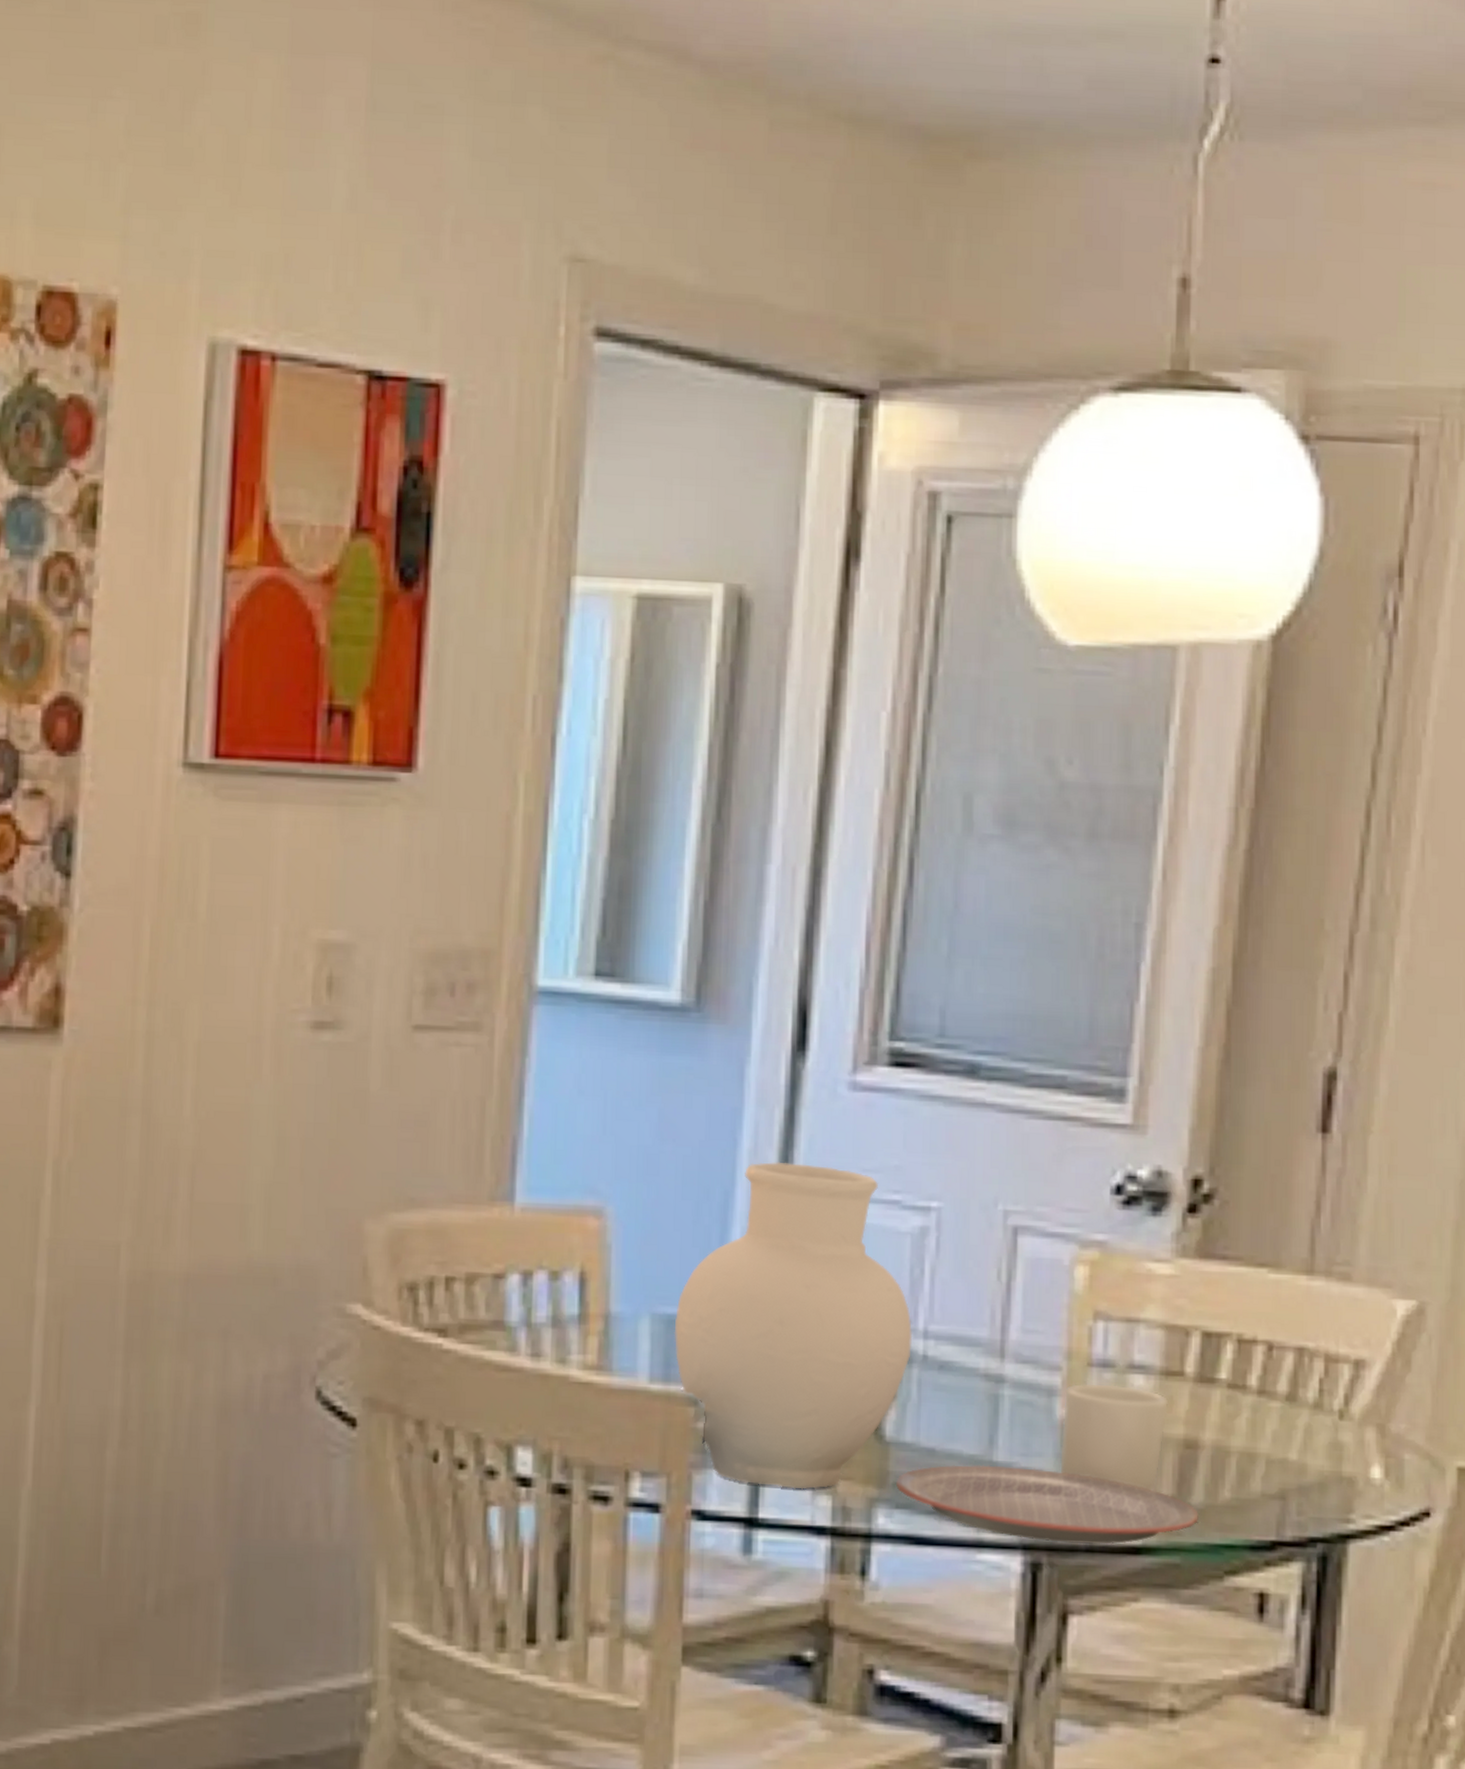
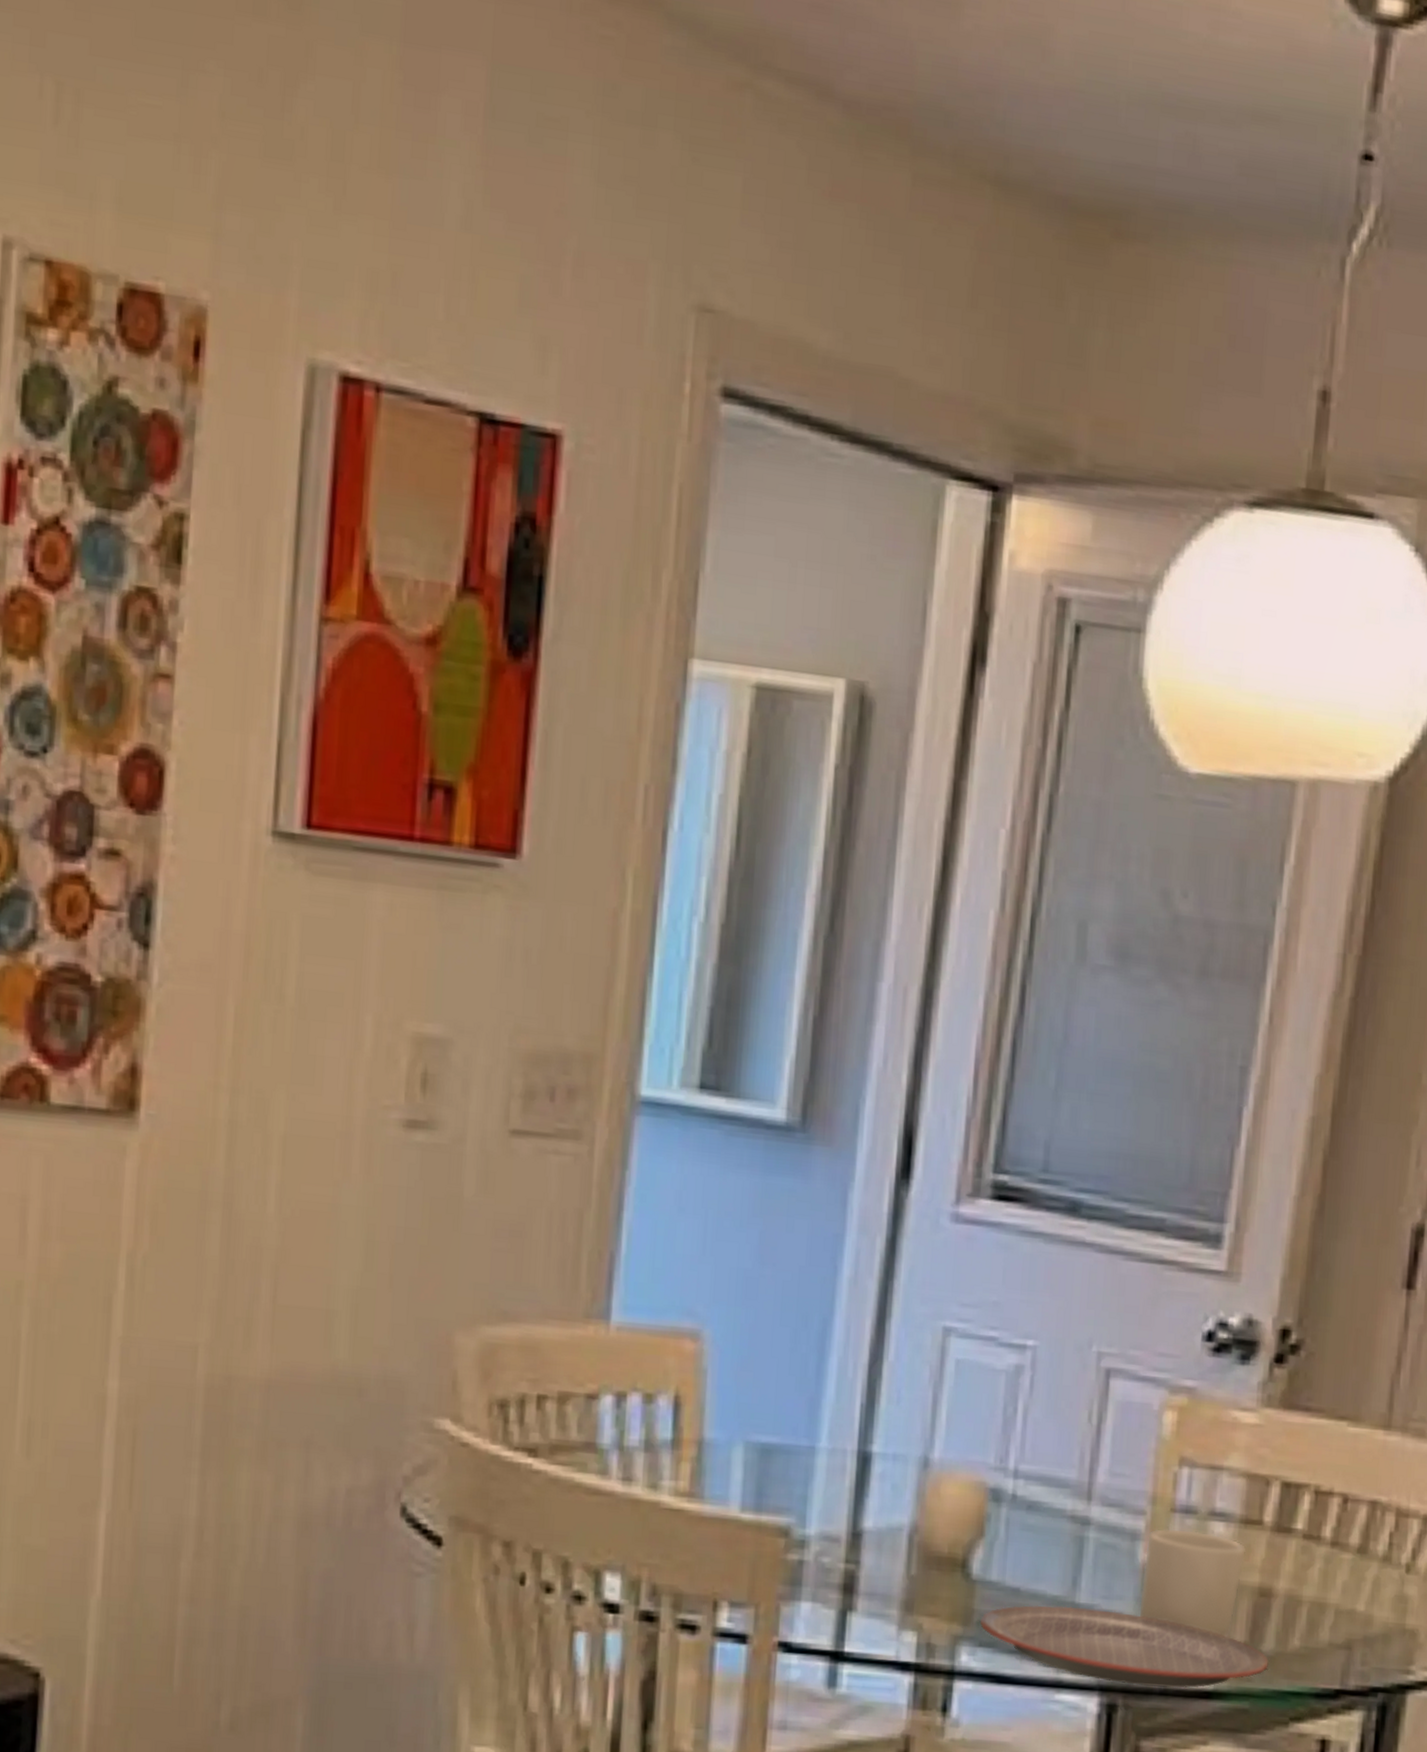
vase: present [674,1161,913,1490] -> none [767,1291,1003,1625]

